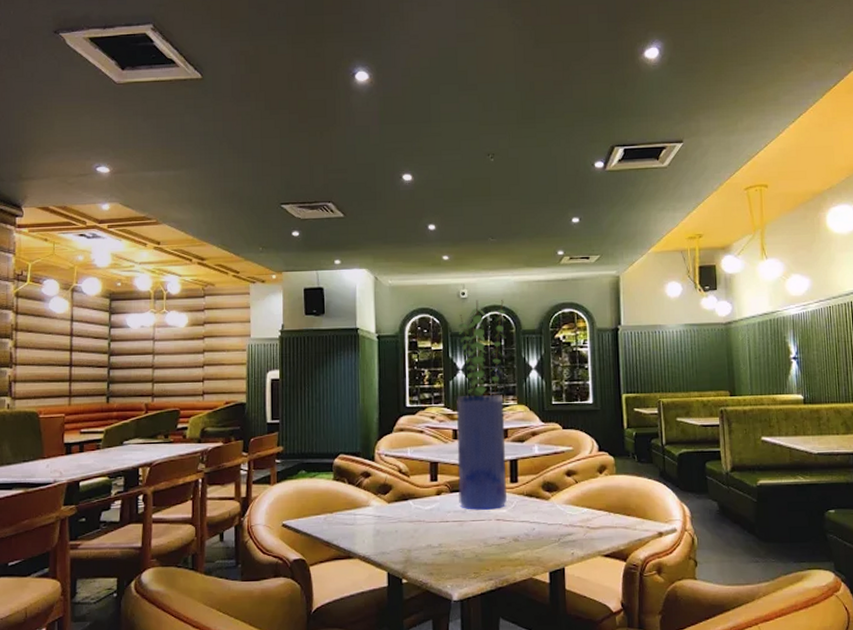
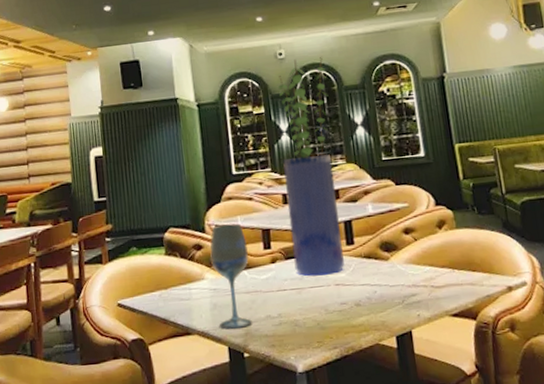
wineglass: none [378,454,415,556] -> present [210,223,252,330]

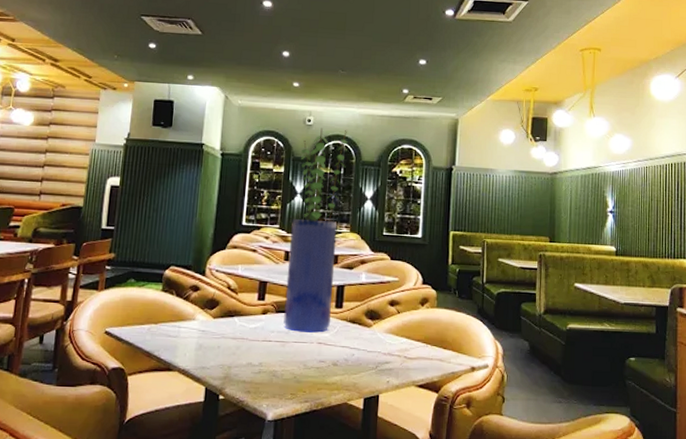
wineglass: present [210,223,252,330] -> none [201,270,243,372]

